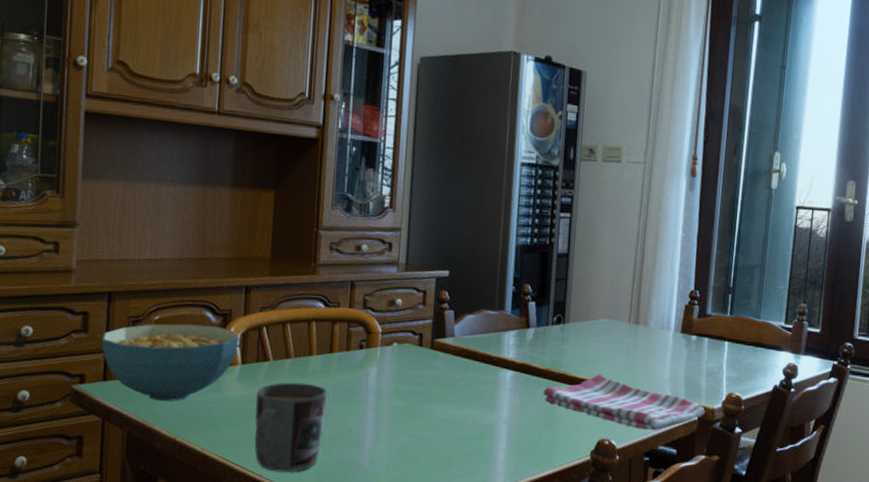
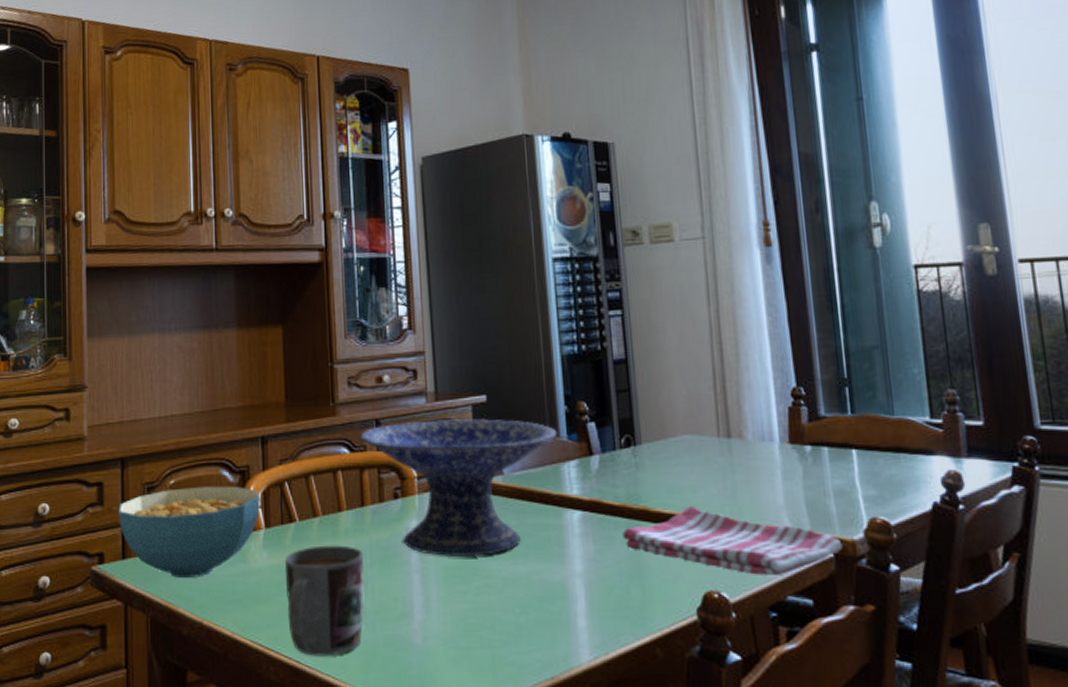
decorative bowl: none [334,286,504,401] -> present [359,419,558,558]

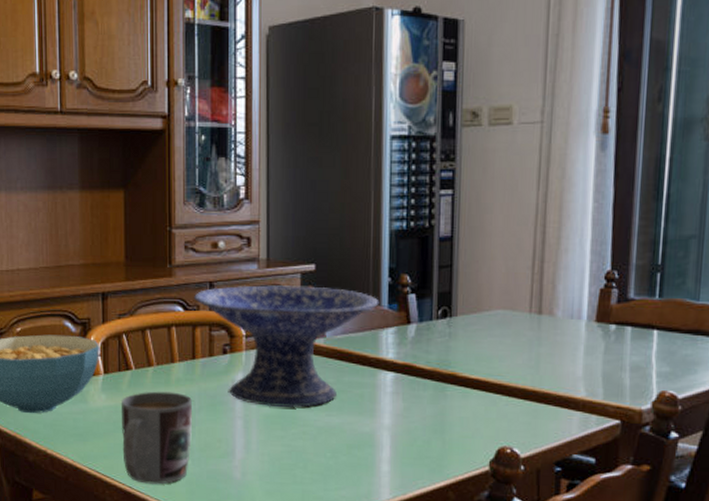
dish towel: present [622,505,843,577] -> none [430,372,630,437]

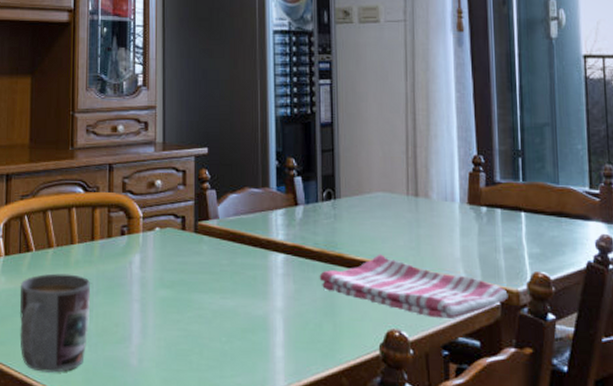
decorative bowl: present [193,285,380,408] -> none [93,167,268,291]
dish towel: none [430,372,630,437] -> present [319,254,508,320]

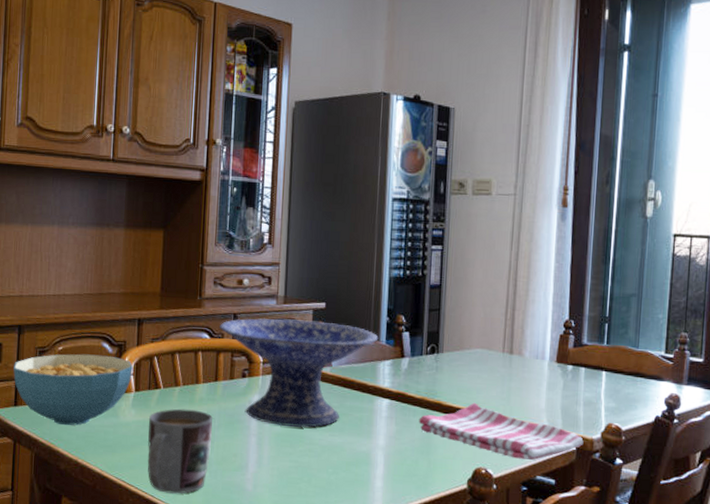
decorative bowl: none [93,167,268,291] -> present [218,318,379,428]

